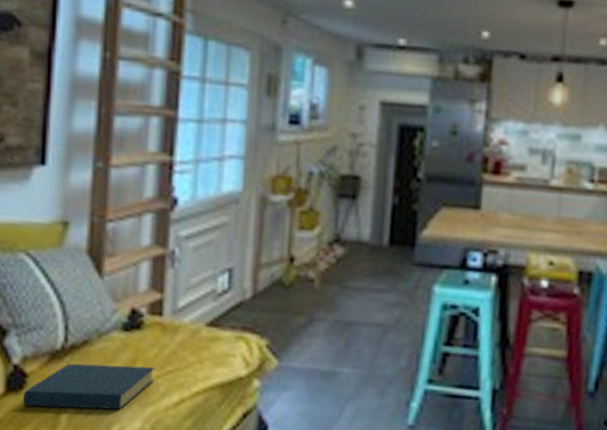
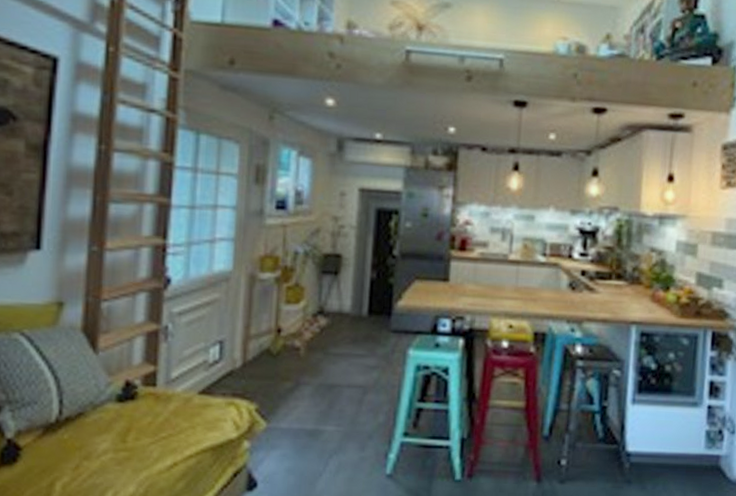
hardback book: present [22,363,155,410] -> none [16,434,149,478]

